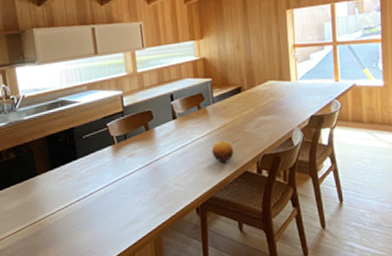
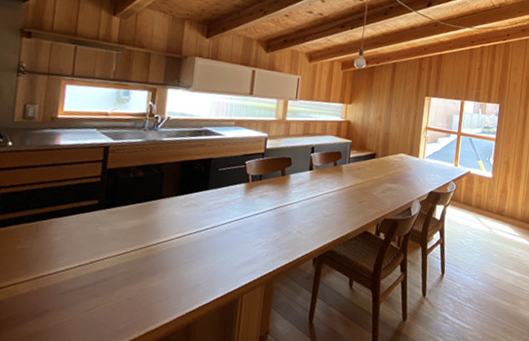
fruit: present [212,140,234,162] -> none [338,198,359,219]

